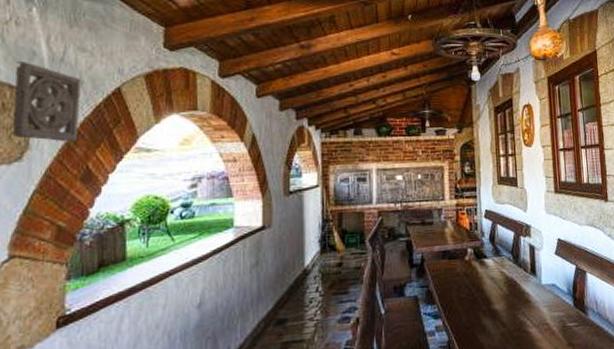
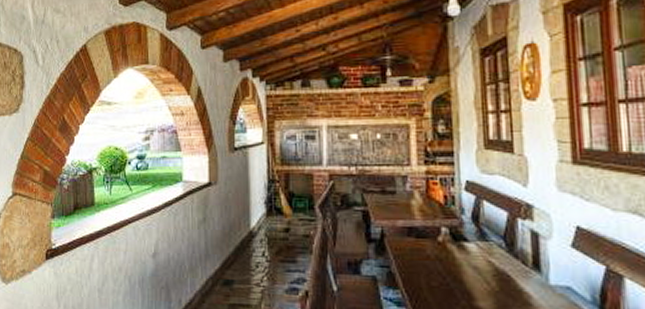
wall ornament: present [13,62,81,142] -> none [11,25,57,96]

